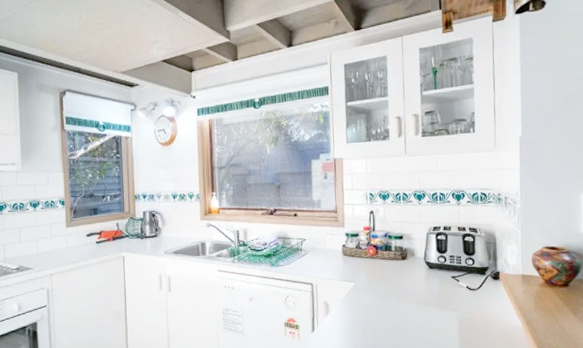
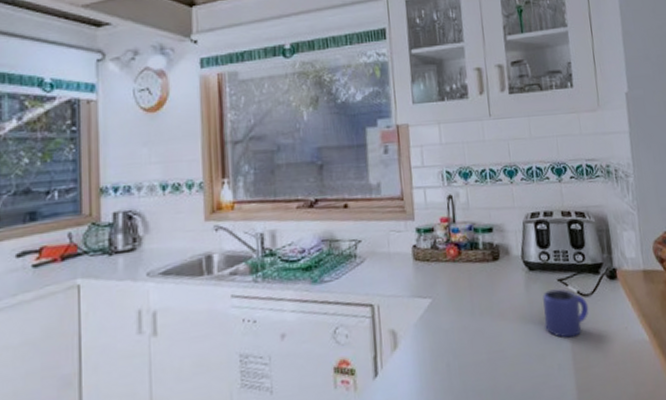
mug: none [438,283,475,319] -> present [542,289,589,338]

